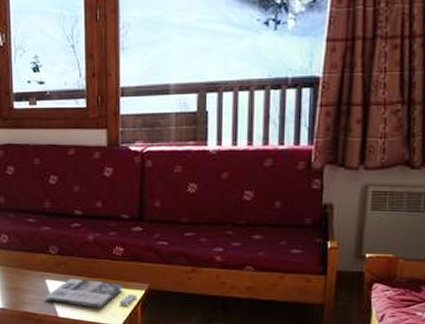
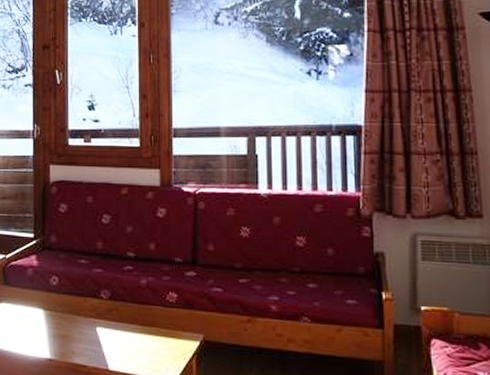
magazine: present [45,279,138,308] -> none [95,327,192,361]

